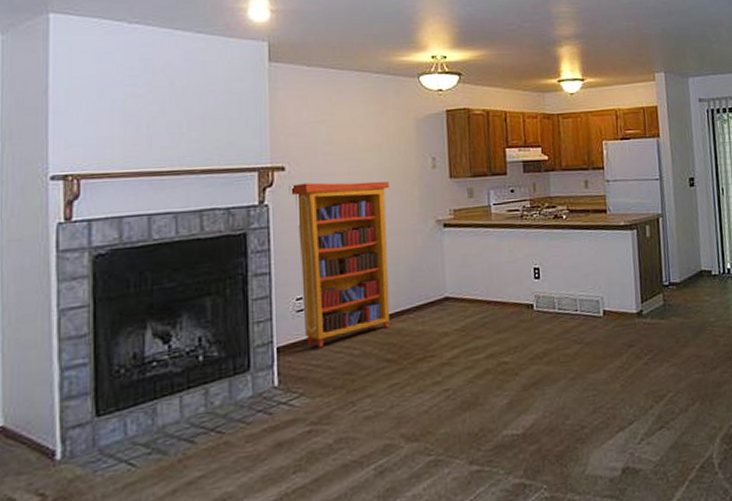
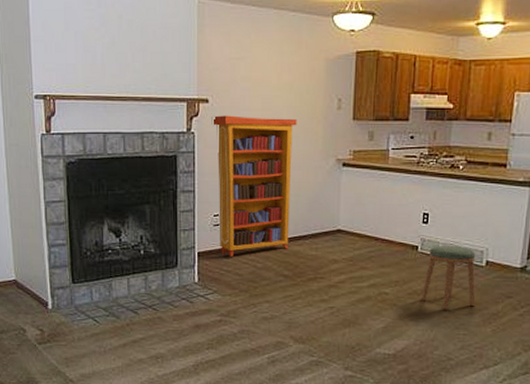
stool: none [543,298,600,371] -> present [420,245,476,310]

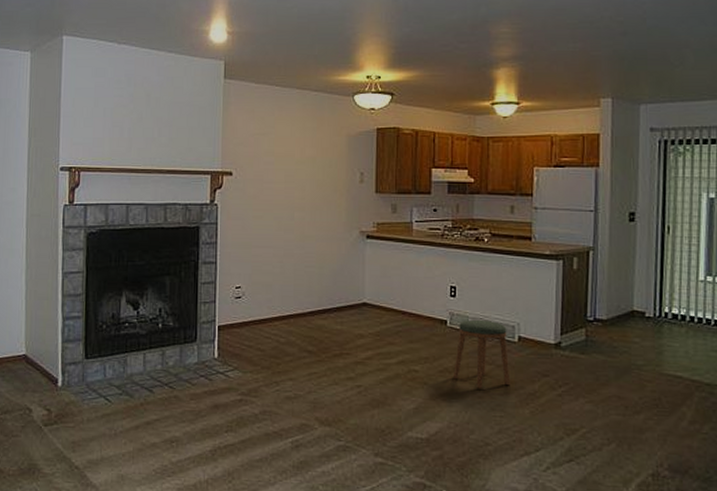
bookcase: present [211,115,297,257] -> none [235,188,320,331]

